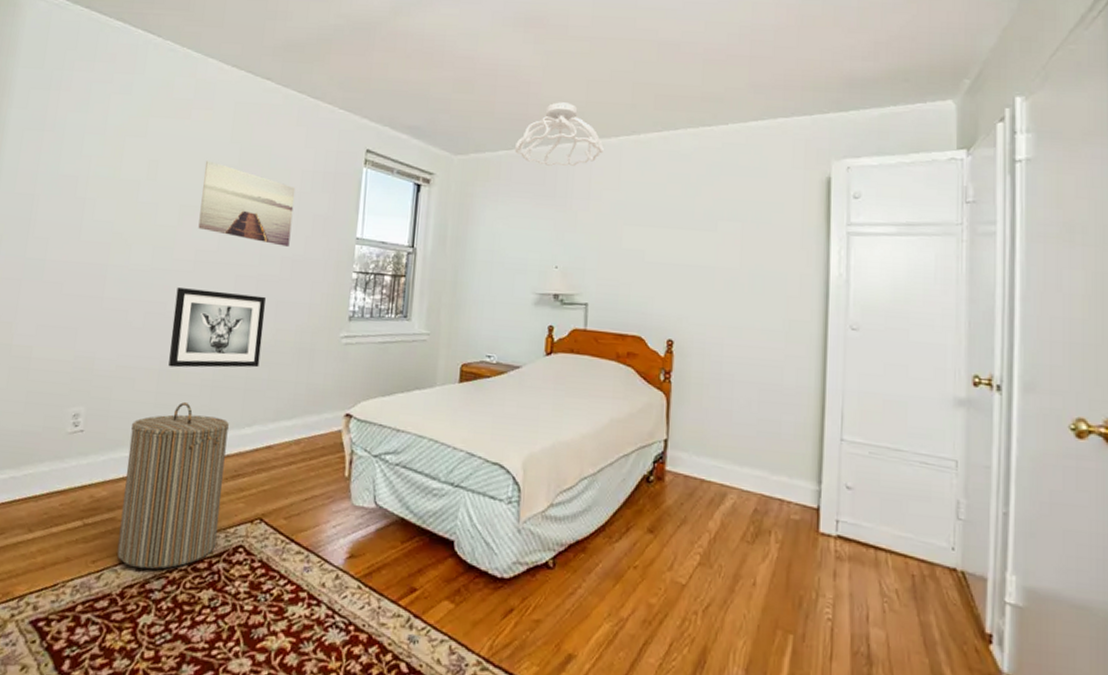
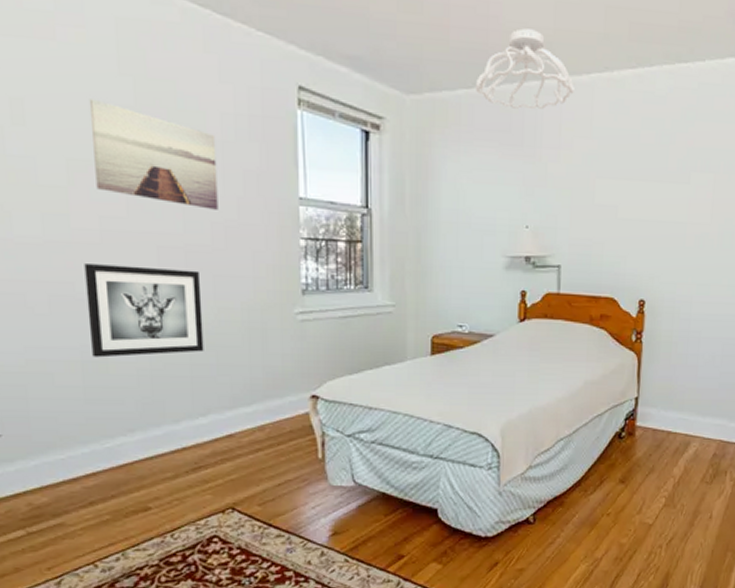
laundry hamper: present [117,402,229,569] -> none [61,396,187,570]

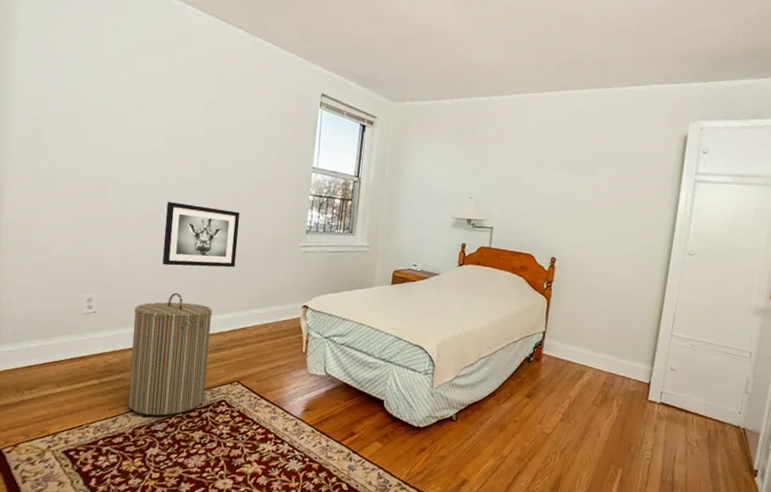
laundry hamper: none [61,396,187,570] -> present [127,293,212,416]
wall art: present [88,99,218,210] -> none [183,96,263,172]
ceiling light fixture: present [475,28,574,110] -> none [442,61,514,116]

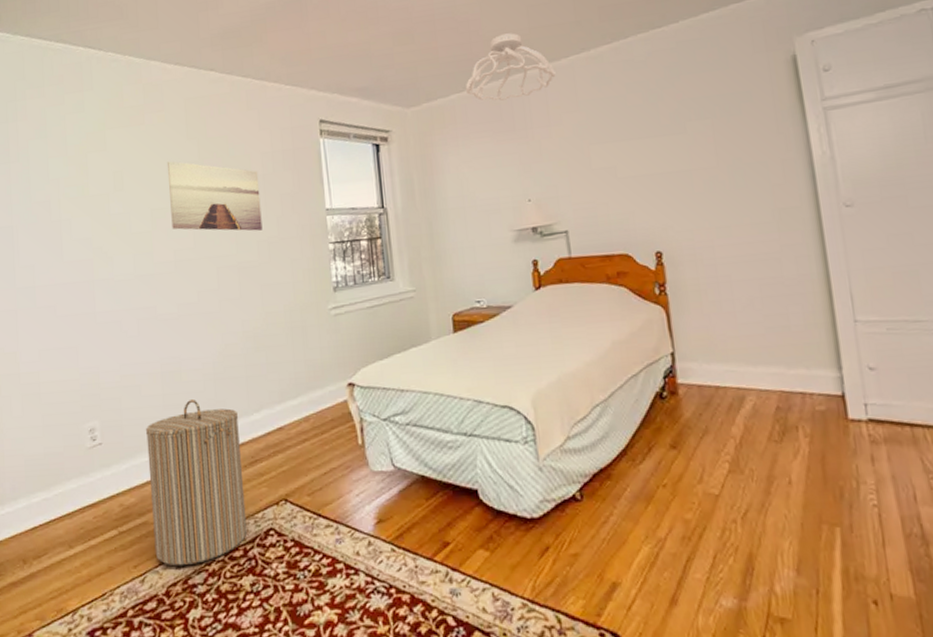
wall art: present [162,202,240,268] -> none [163,283,256,368]
wall art: none [183,96,263,172] -> present [166,161,263,231]
ceiling light fixture: none [442,61,514,116] -> present [465,33,556,101]

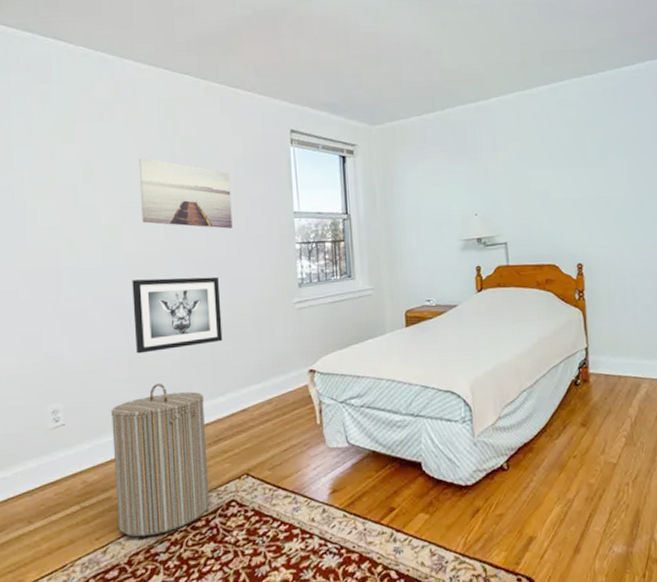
wall art: none [163,283,256,368] -> present [132,276,223,354]
ceiling light fixture: present [465,33,556,101] -> none [424,67,503,126]

